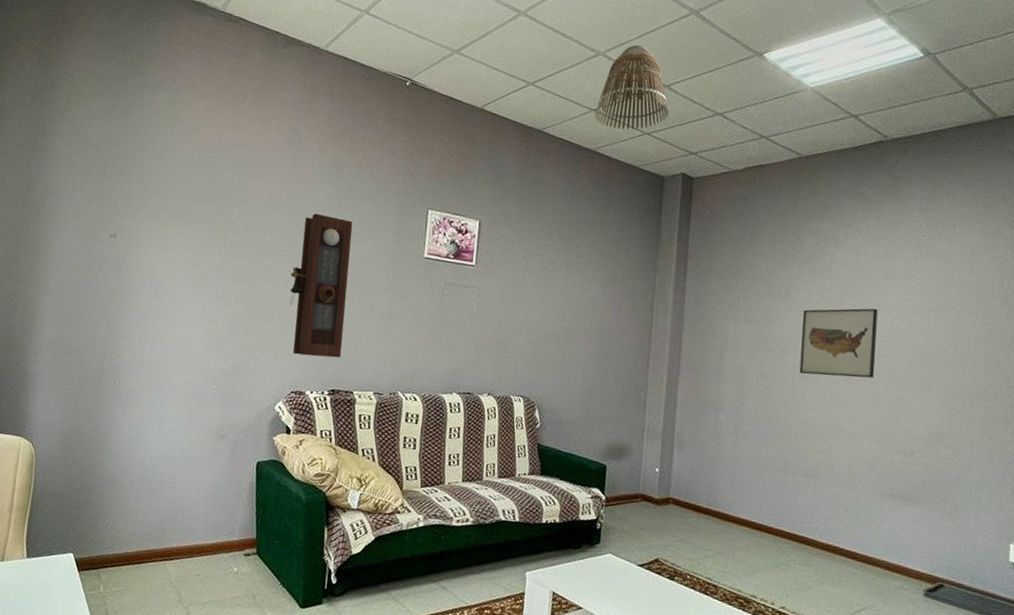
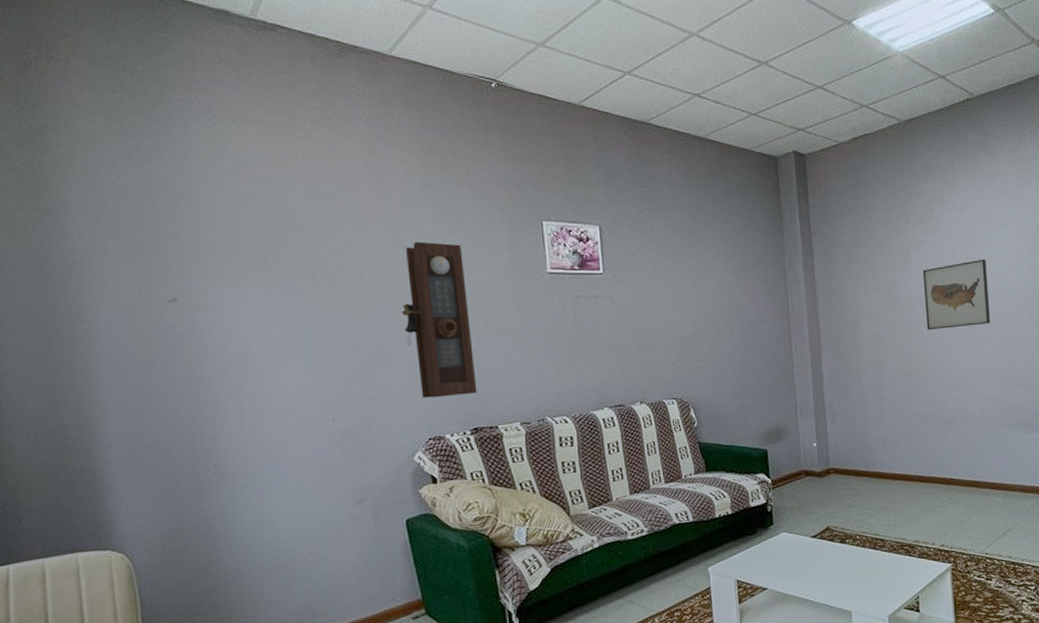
lamp shade: present [594,44,669,130] -> none [697,22,772,112]

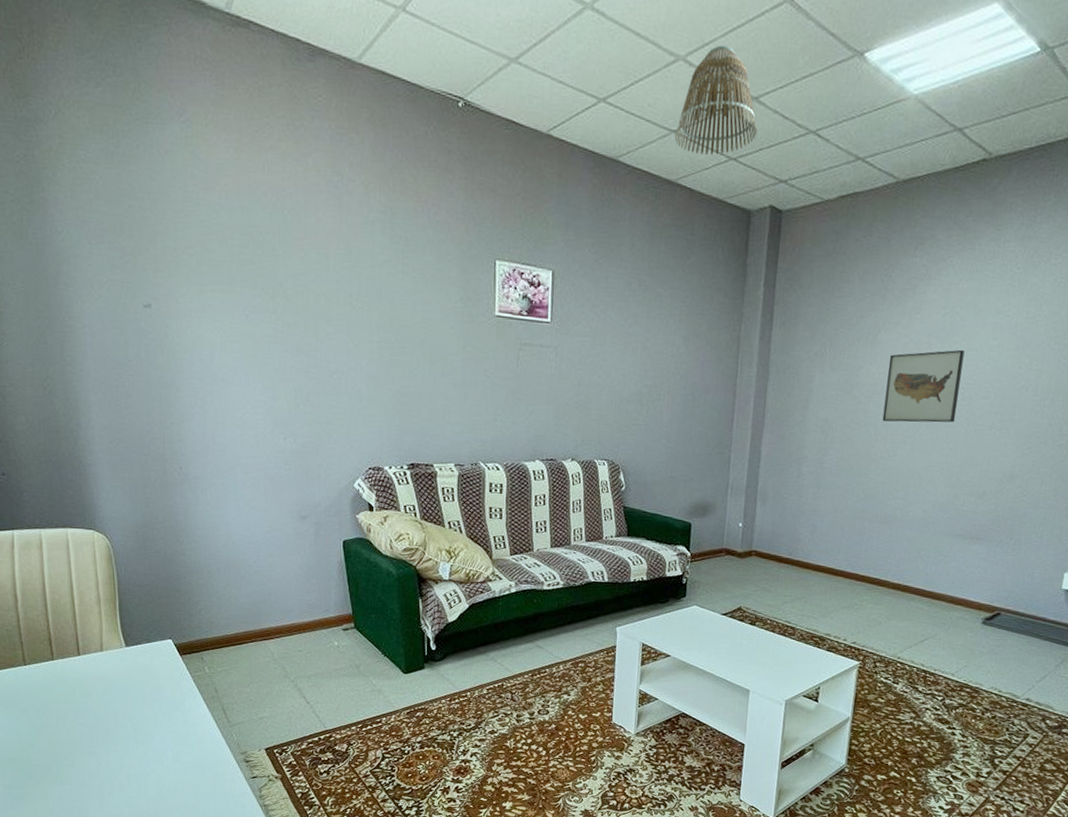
pendulum clock: present [402,241,477,399] -> none [352,269,417,430]
lamp shade: none [697,22,772,112] -> present [674,45,758,155]

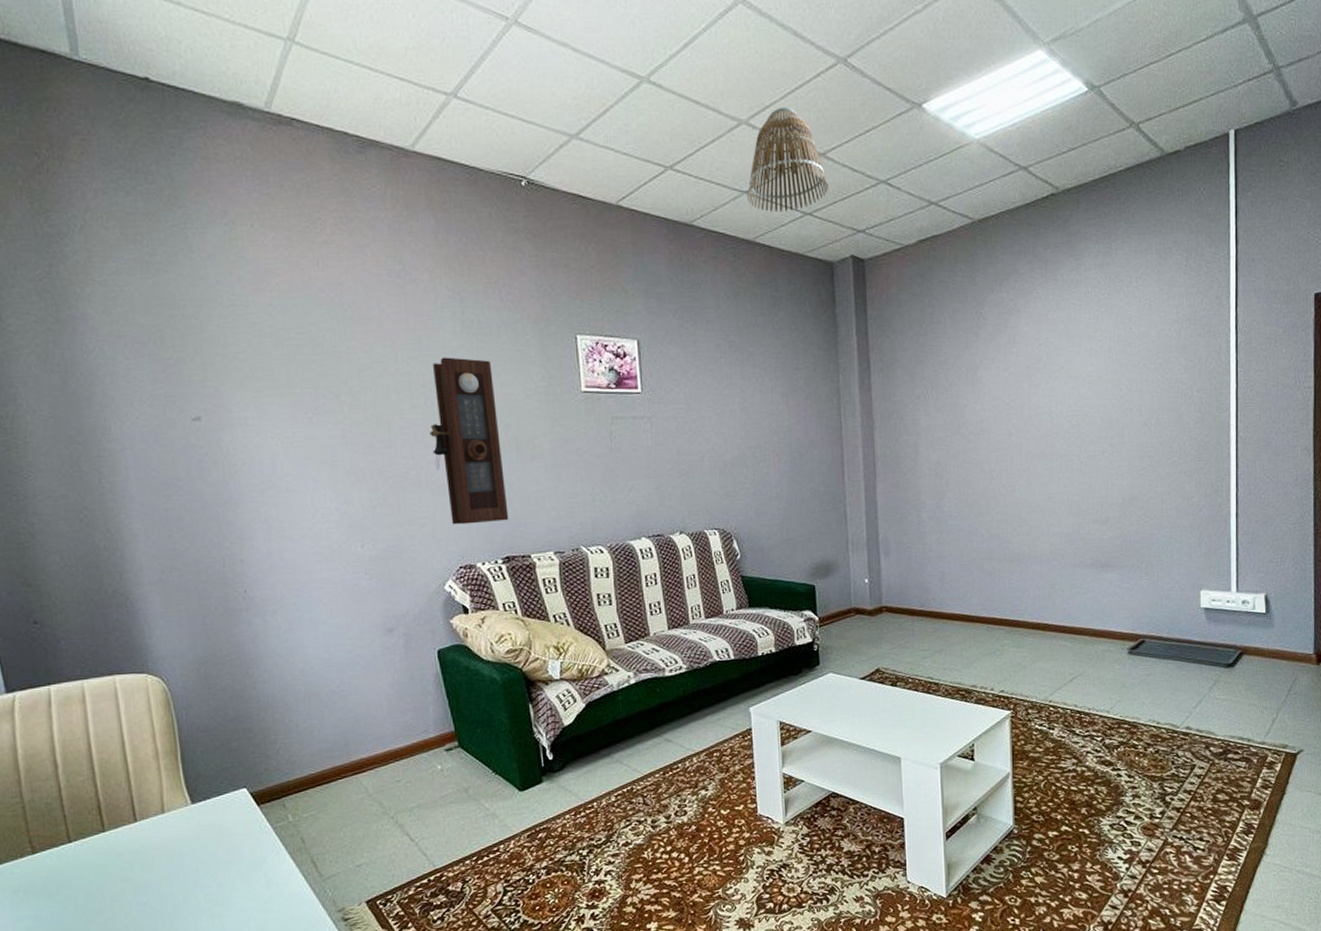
pendulum clock: none [352,269,417,430] -> present [430,357,509,525]
wall art: present [882,349,965,423] -> none [992,378,1067,458]

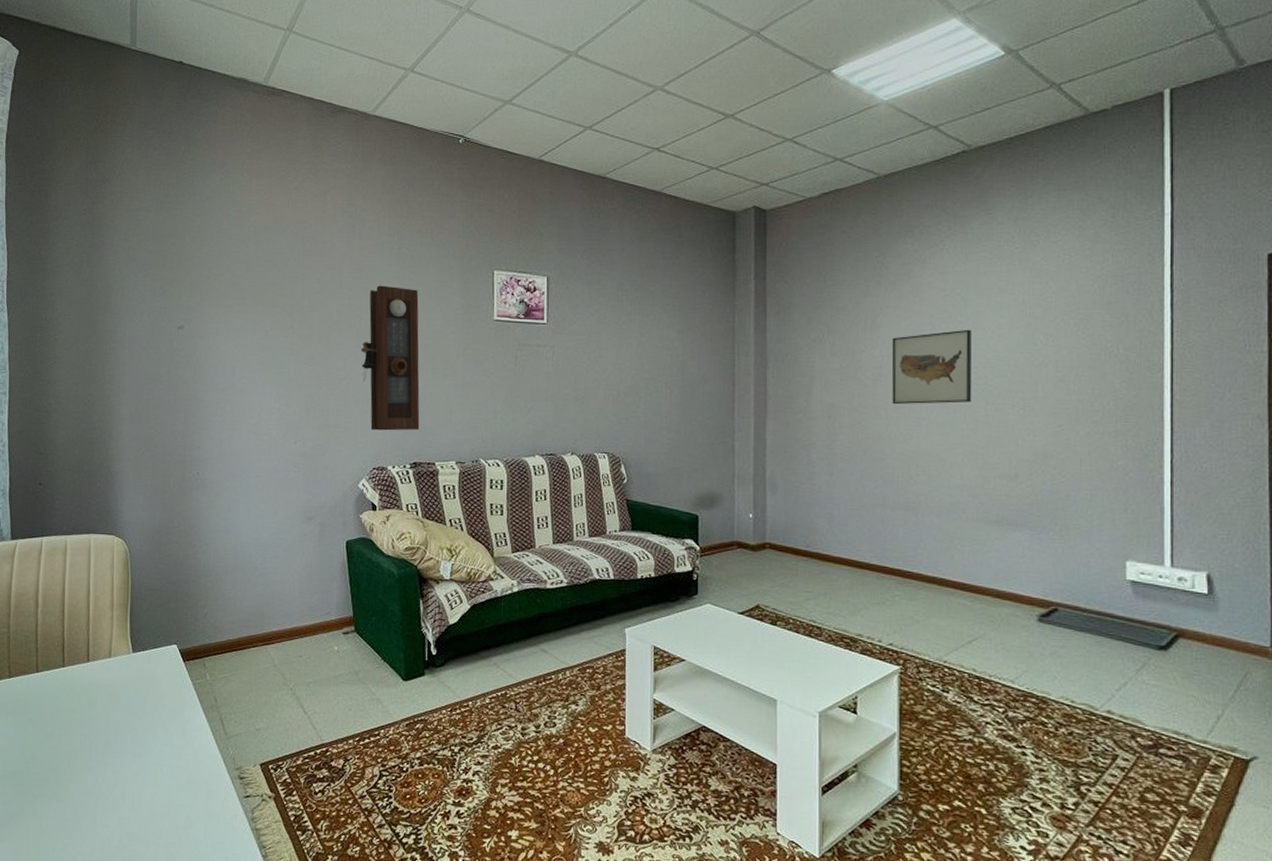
lamp shade: present [746,107,829,212] -> none [657,74,736,166]
wall art: none [992,378,1067,458] -> present [892,329,972,405]

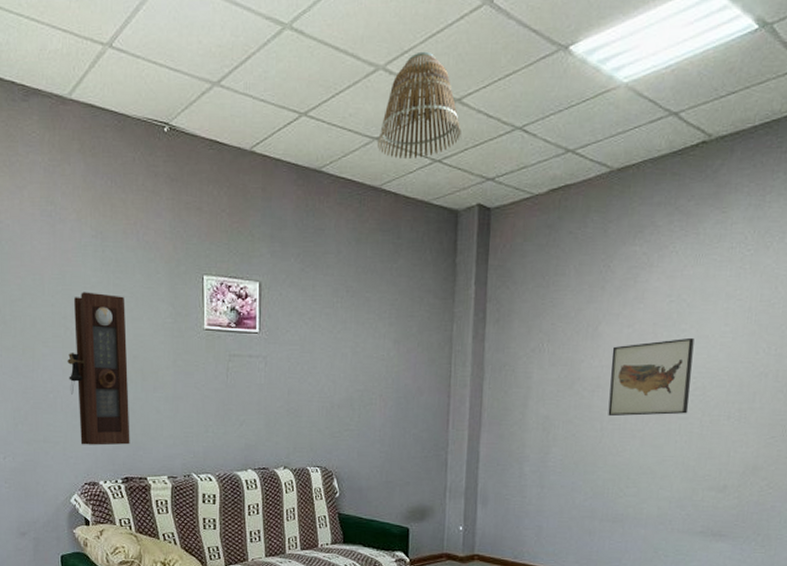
lamp shade: none [657,74,736,166] -> present [376,51,462,159]

